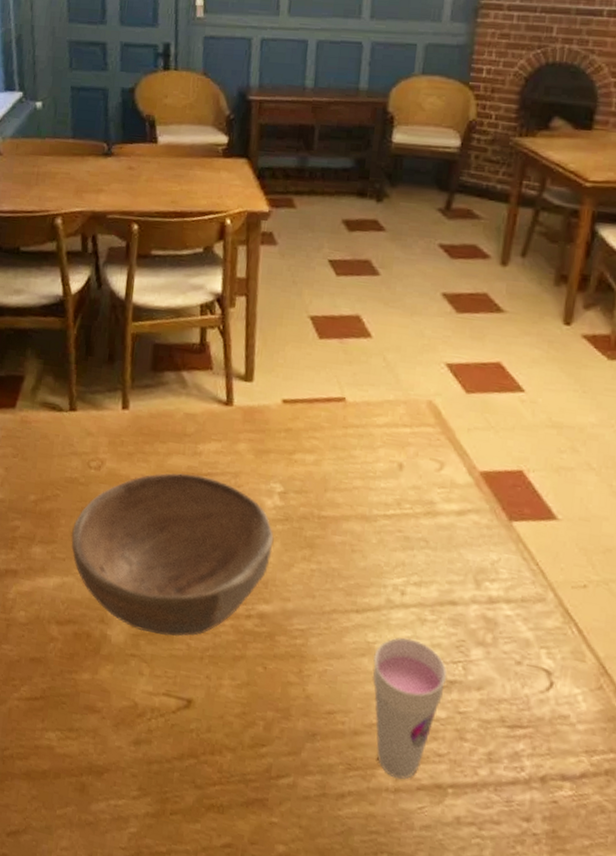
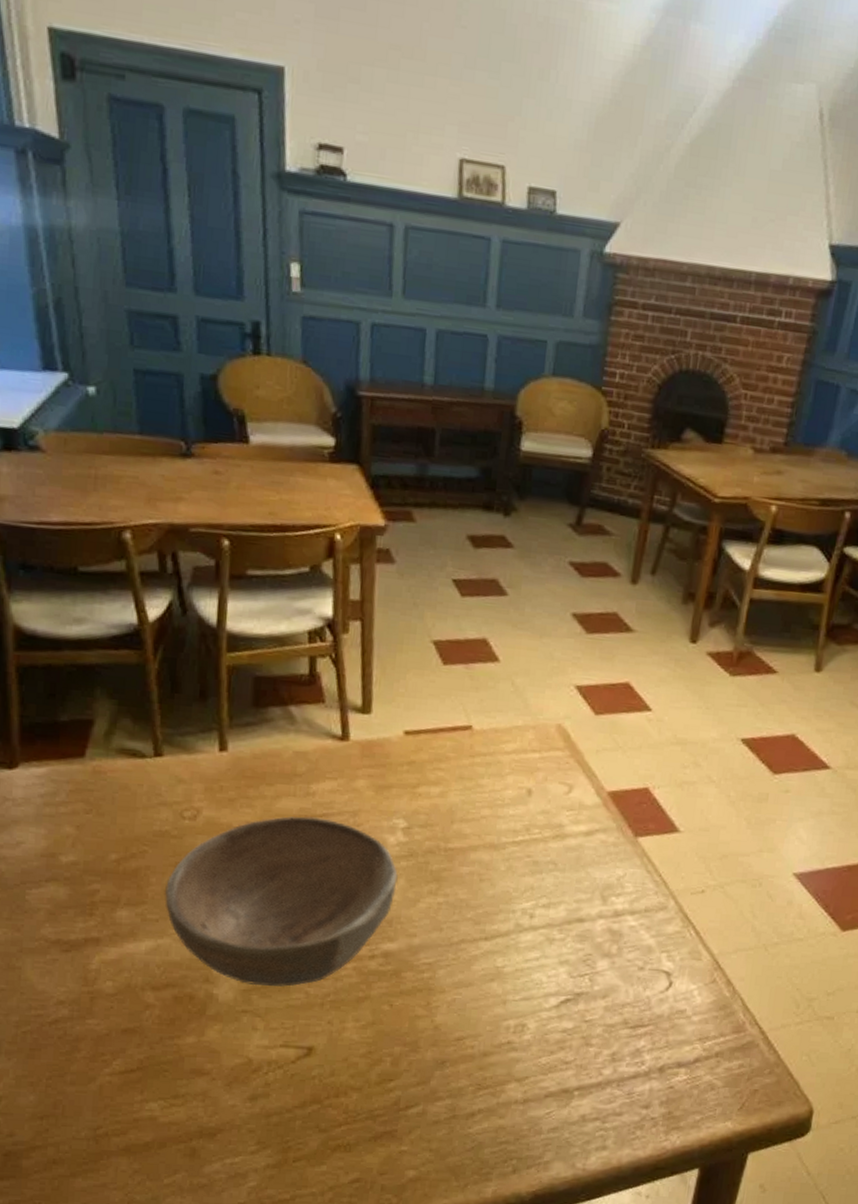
cup: present [372,637,447,780] -> none [501,958,574,1091]

